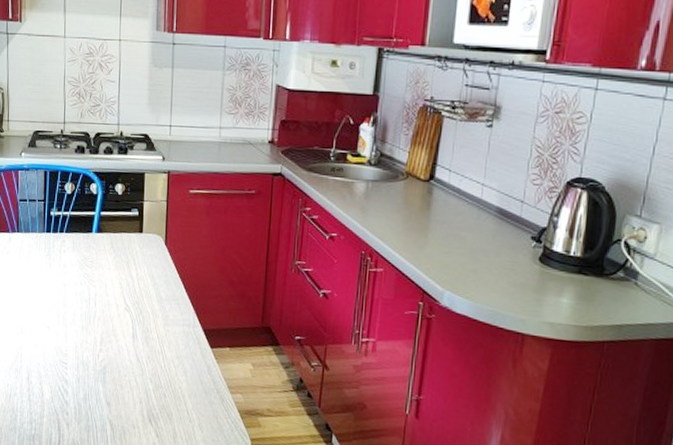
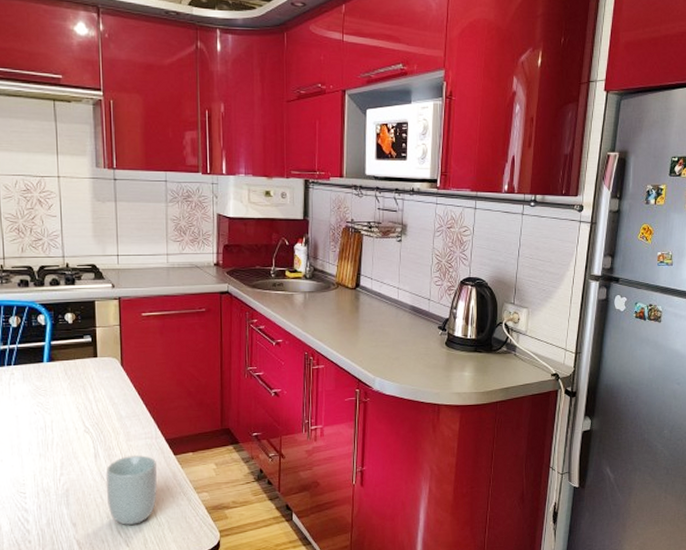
cup: none [141,341,193,415] -> present [105,454,158,525]

